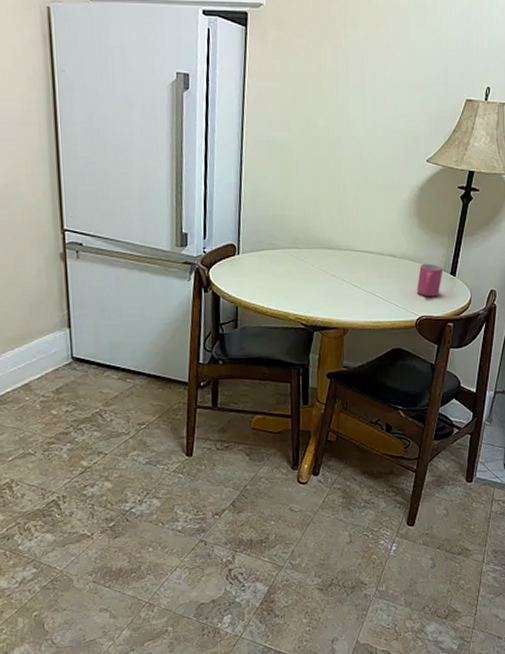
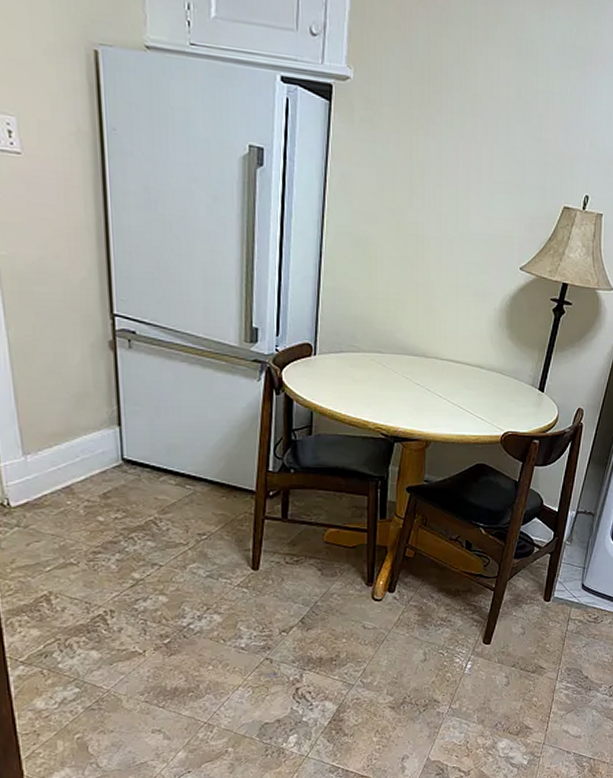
mug: present [417,263,443,297] -> none [504,377,532,412]

